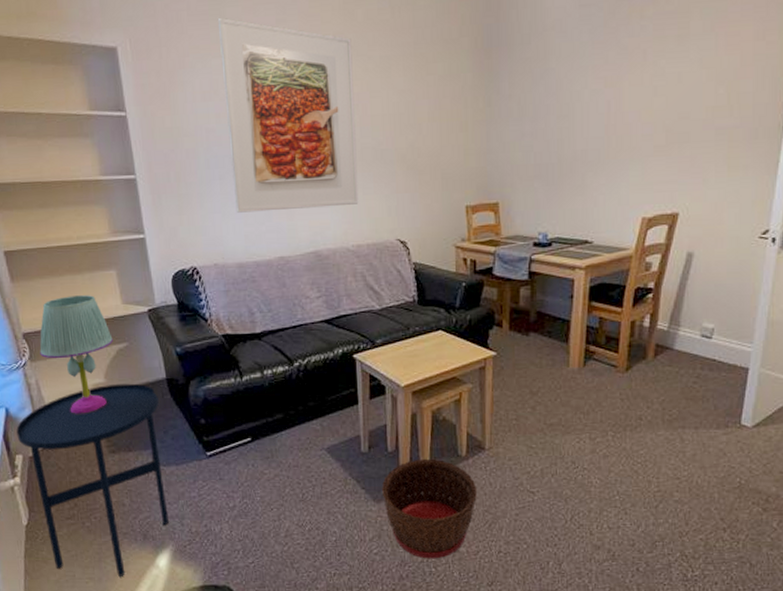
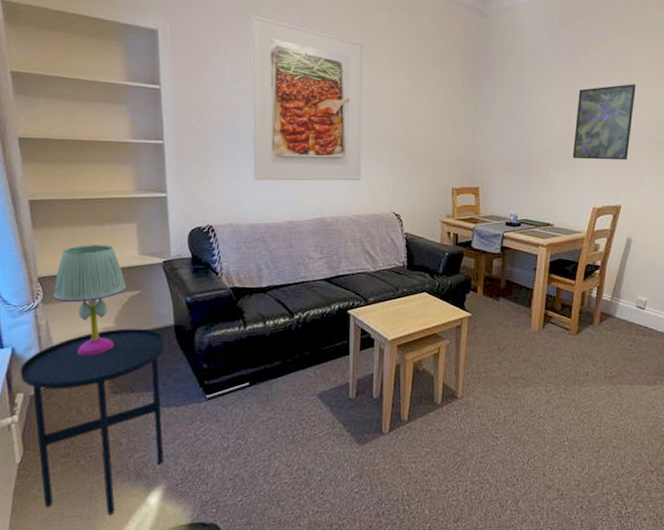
basket: present [381,458,477,559] -> none [365,405,449,498]
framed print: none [614,56,696,159] -> present [572,84,637,160]

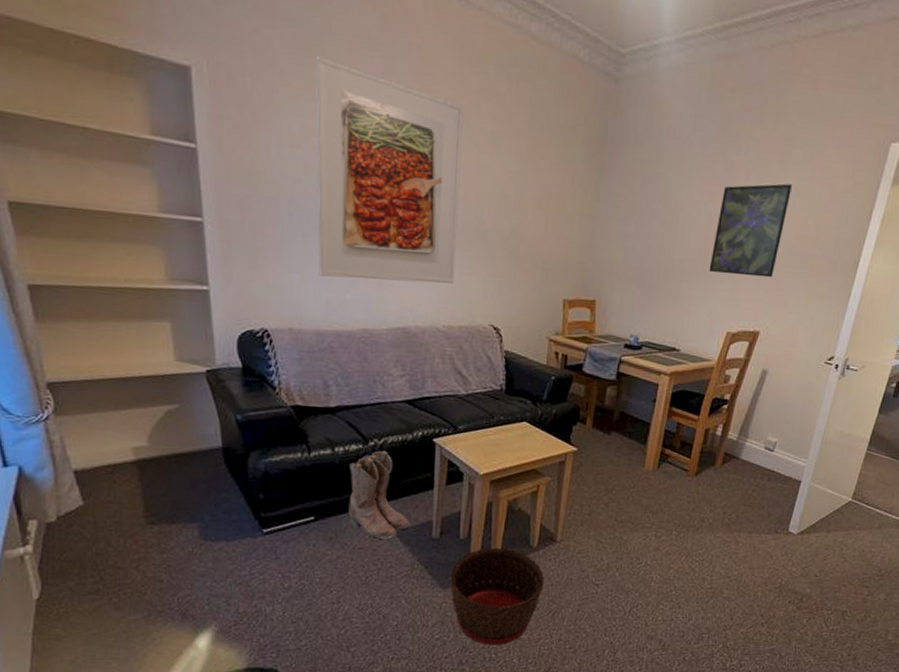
side table: present [20,328,166,516] -> none [31,448,213,658]
table lamp: present [53,245,127,356] -> none [67,345,161,479]
boots: none [278,322,331,401] -> present [348,450,411,539]
basket: none [365,405,449,498] -> present [449,547,544,646]

